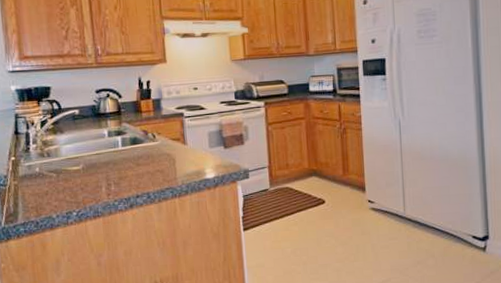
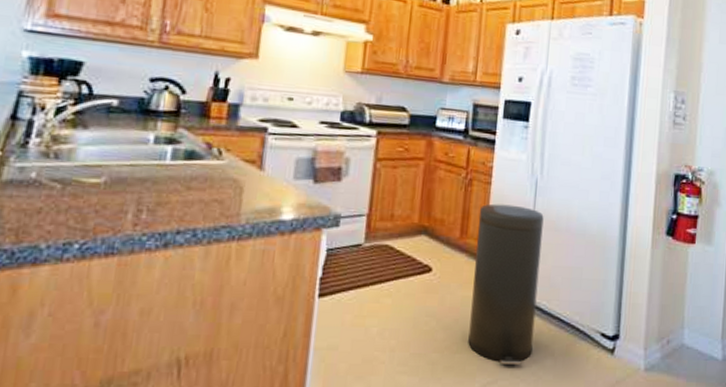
pedal bin: none [355,143,416,267] -> present [468,203,544,364]

